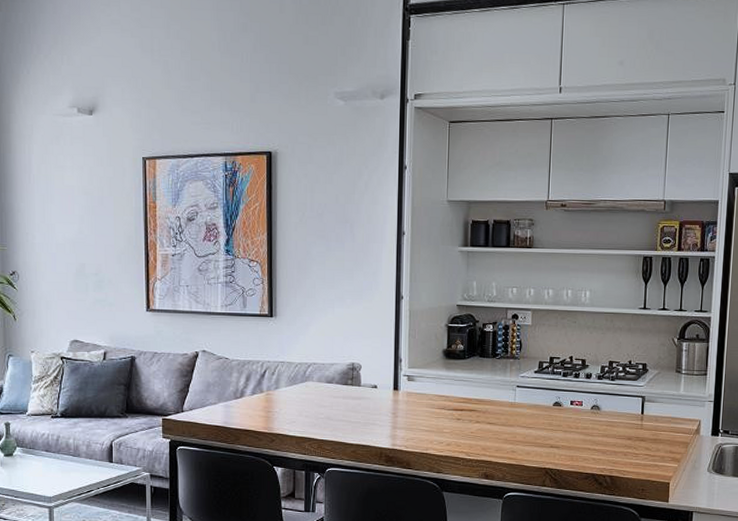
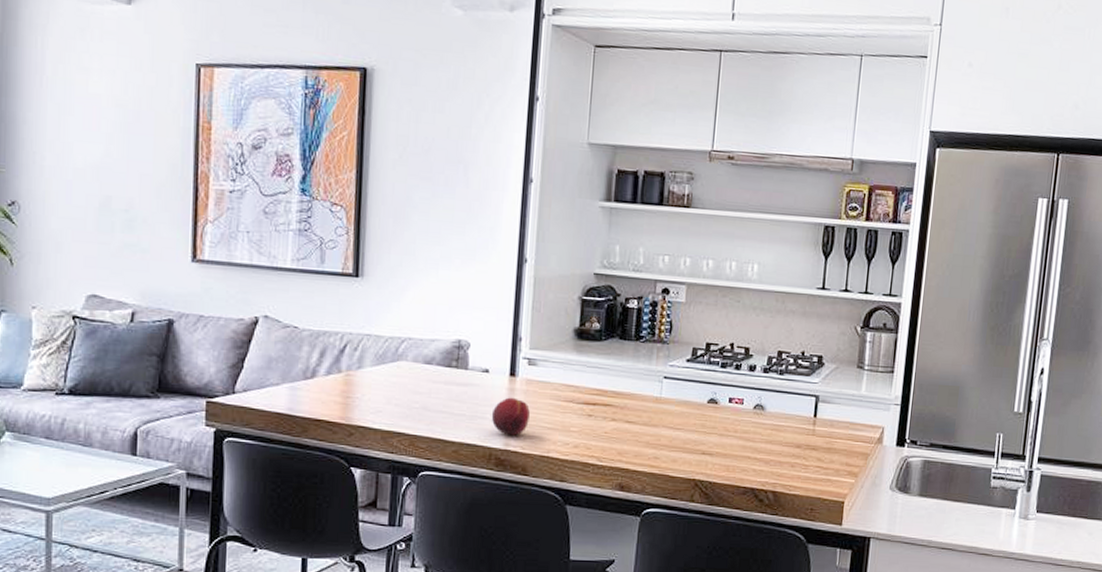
fruit: none [380,407,412,438] -> present [491,397,531,436]

